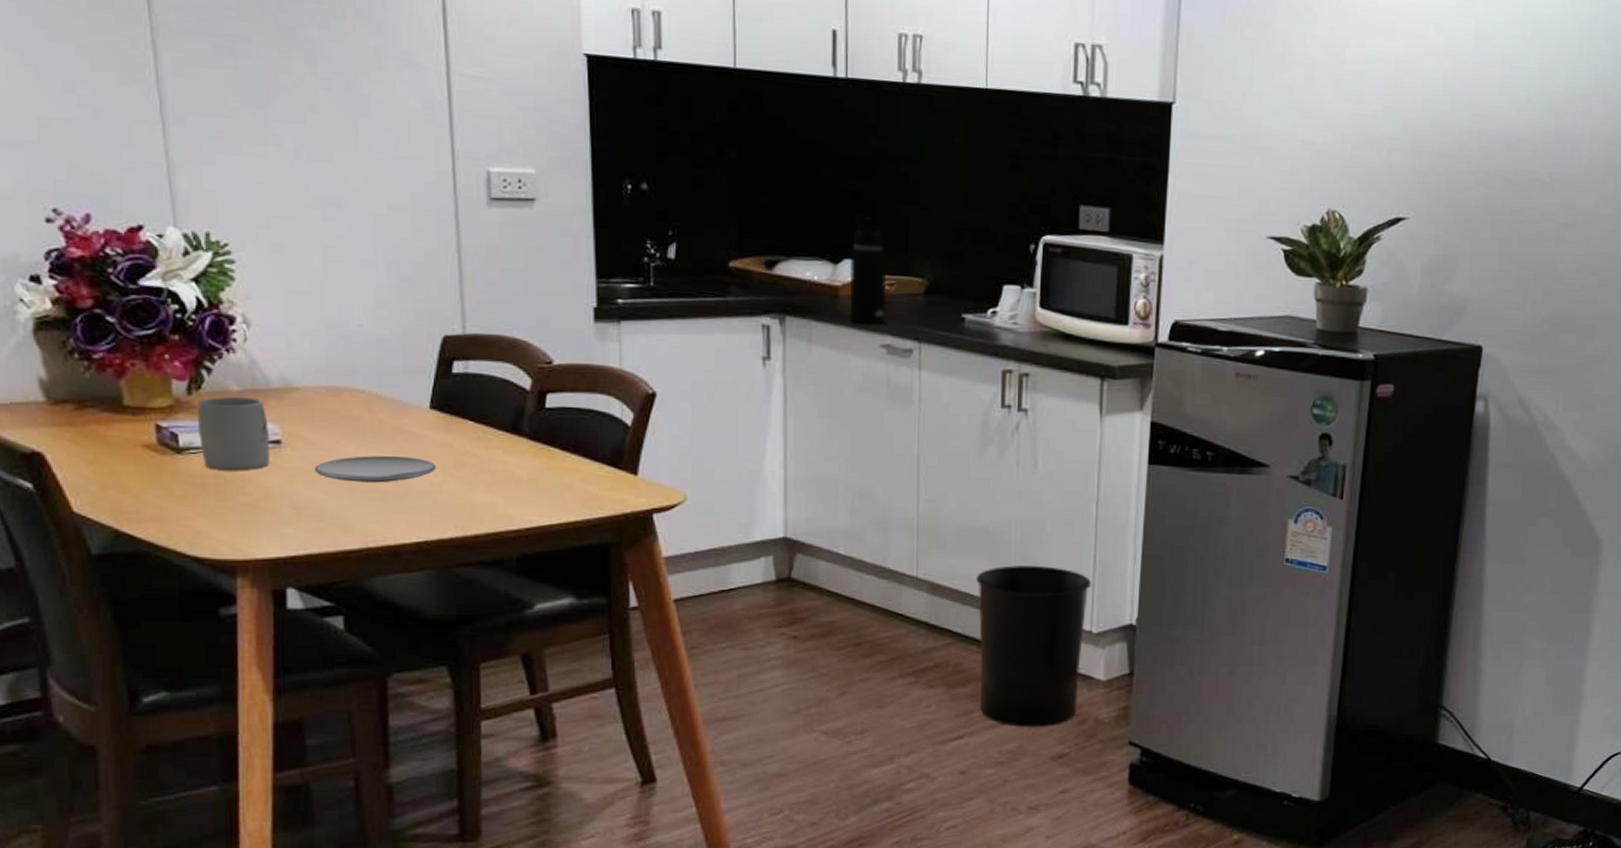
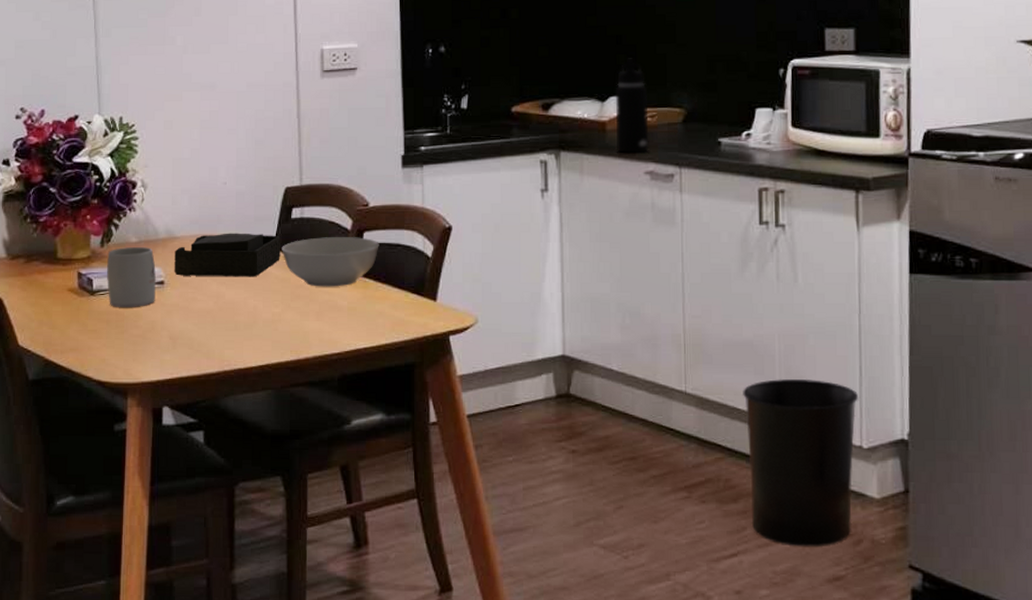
napkin holder: none [294,386,440,440] -> present [174,233,282,277]
plate: present [313,455,437,483] -> none [186,291,278,315]
bowl: none [440,397,567,455] -> present [282,237,379,287]

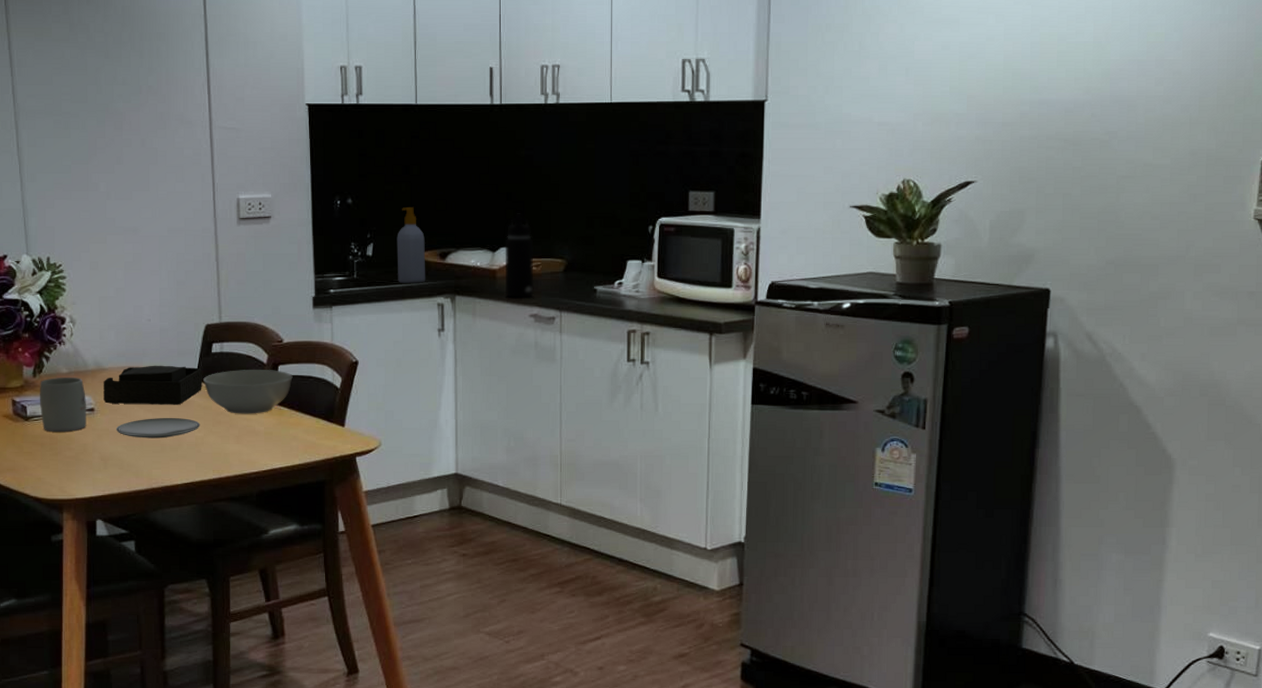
plate: none [186,291,278,315] -> present [115,417,200,439]
soap bottle: none [494,54,527,139] -> present [397,207,426,284]
waste bin: present [743,379,858,546] -> none [609,493,705,630]

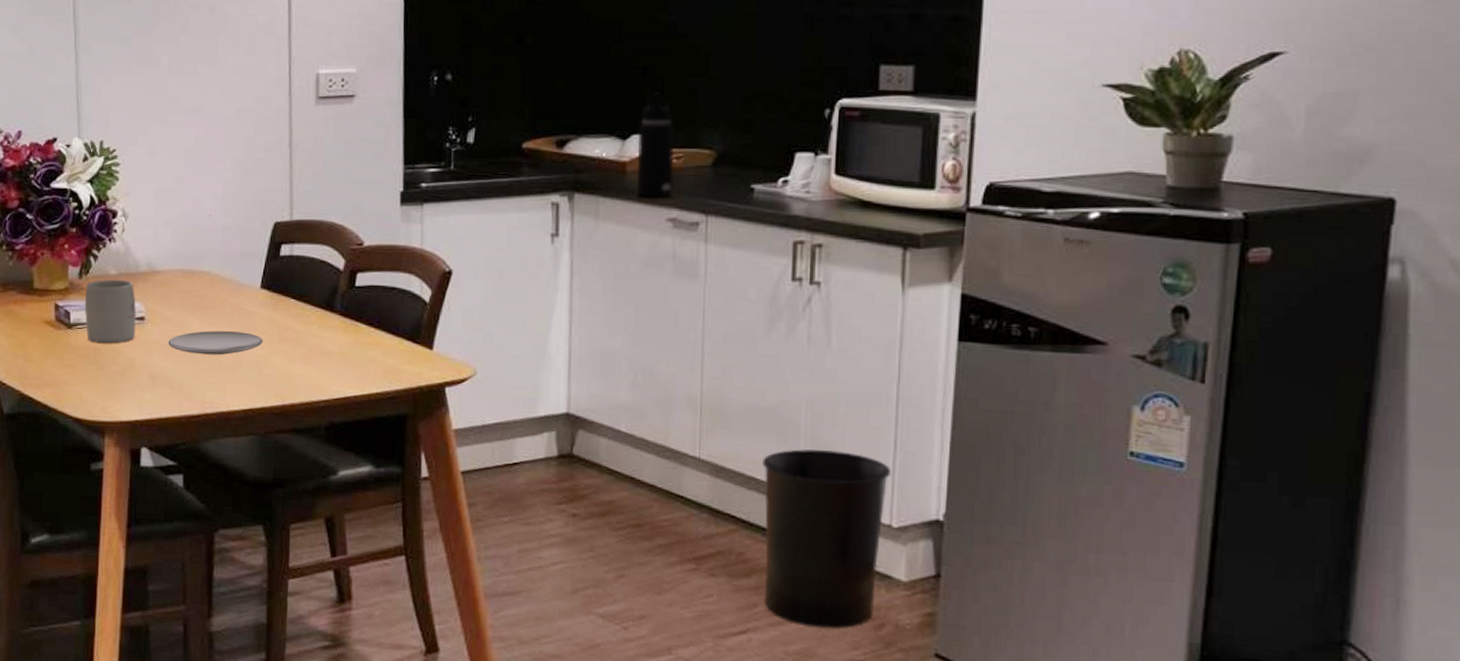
napkin holder: present [103,365,203,405] -> none [155,268,269,317]
bowl: present [203,370,293,414] -> none [269,277,373,330]
soap bottle: present [397,207,426,284] -> none [503,85,539,178]
waste bin: none [609,493,705,630] -> present [762,449,890,628]

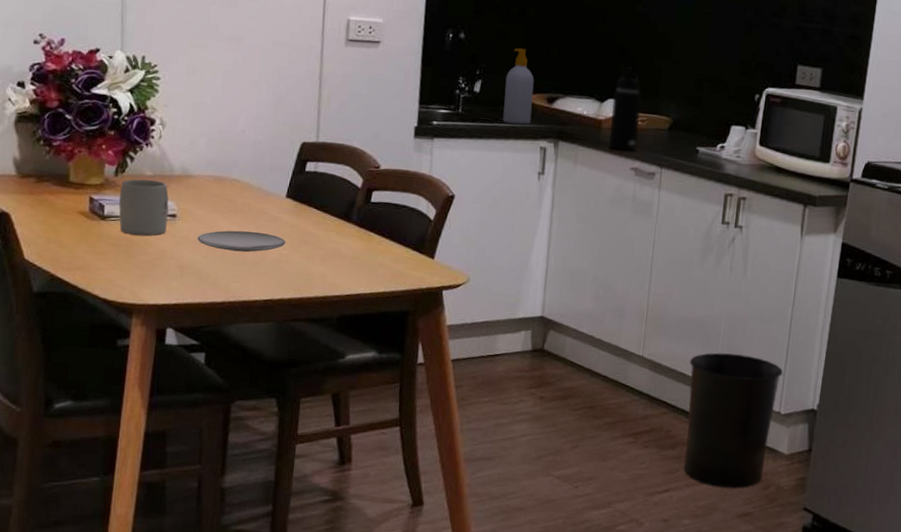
soap bottle: none [503,85,539,178] -> present [502,48,534,126]

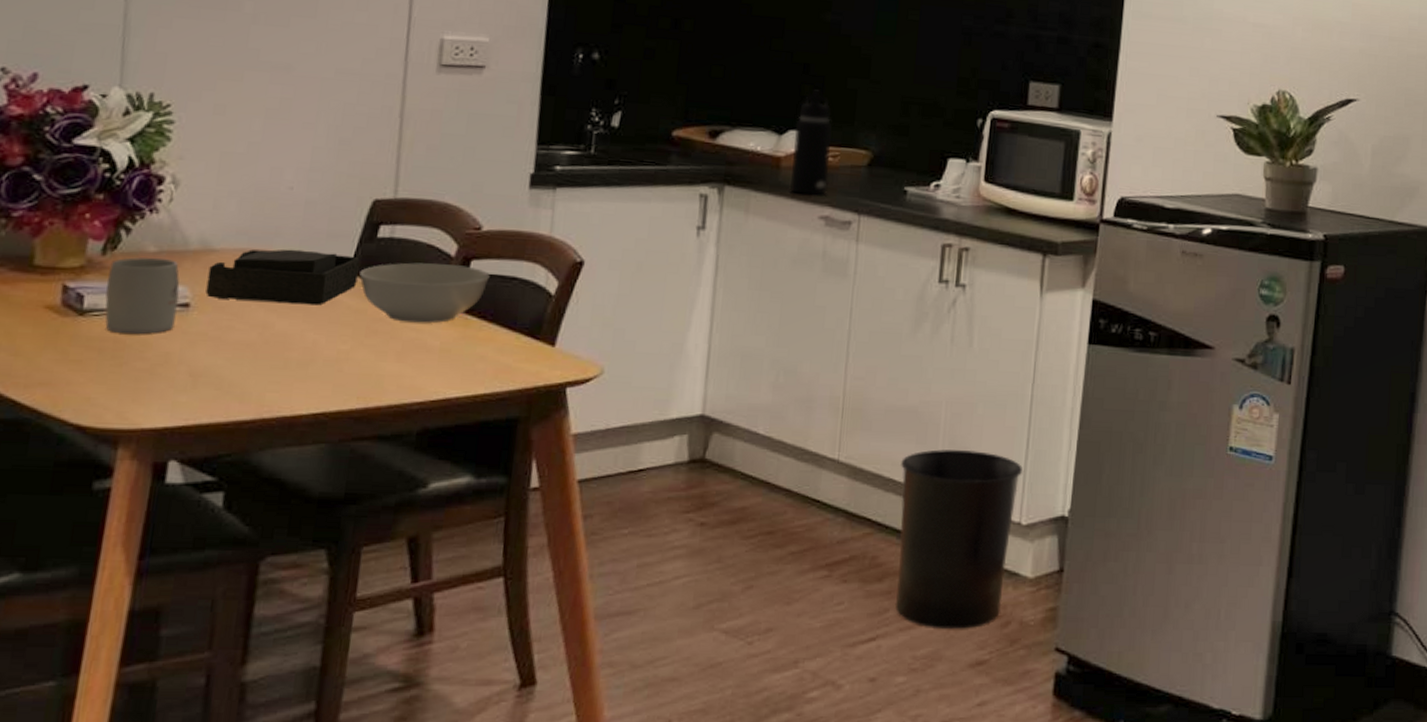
napkin holder: none [187,176,294,220] -> present [205,249,360,306]
plate: present [197,230,286,252] -> none [218,321,347,350]
bowl: none [293,191,387,237] -> present [359,262,490,323]
soap bottle: present [502,48,534,126] -> none [649,70,692,168]

